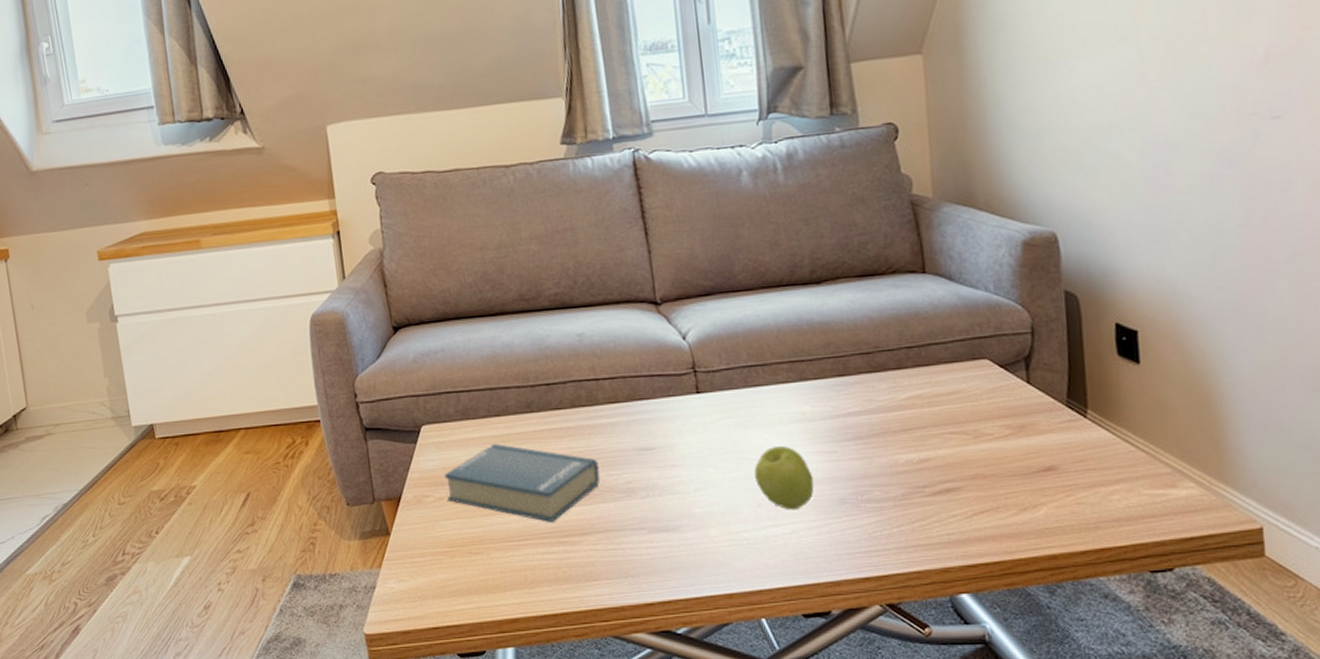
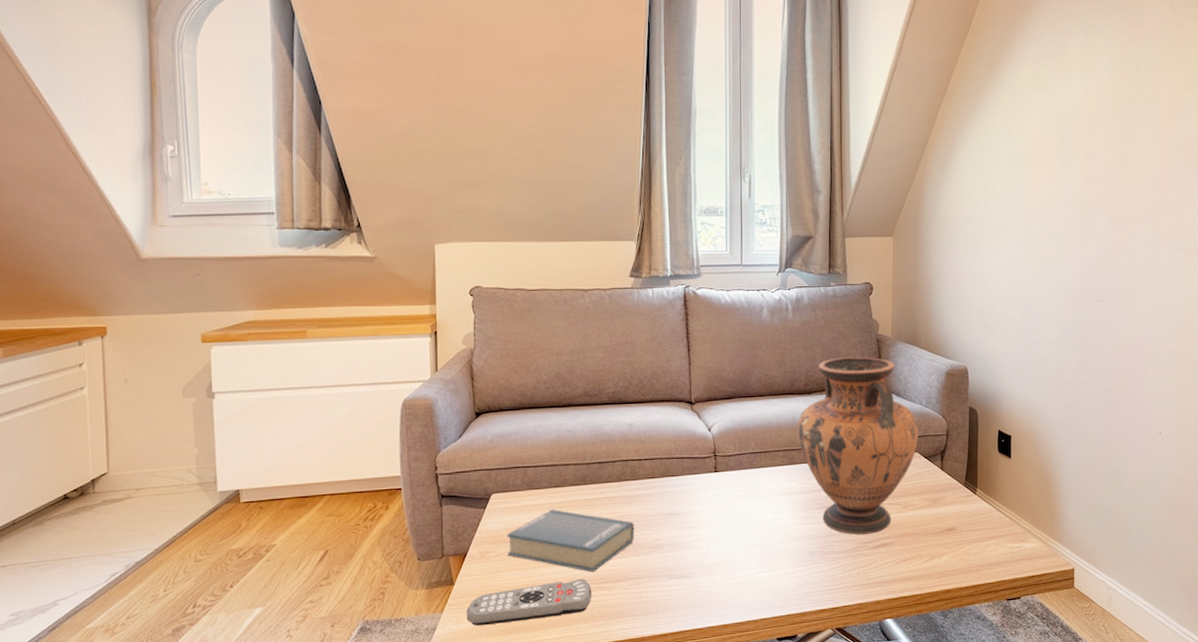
remote control: none [407,530,554,586] -> present [466,578,592,626]
apple: present [754,446,814,510] -> none [752,513,793,560]
vase: none [804,228,988,476] -> present [797,357,918,535]

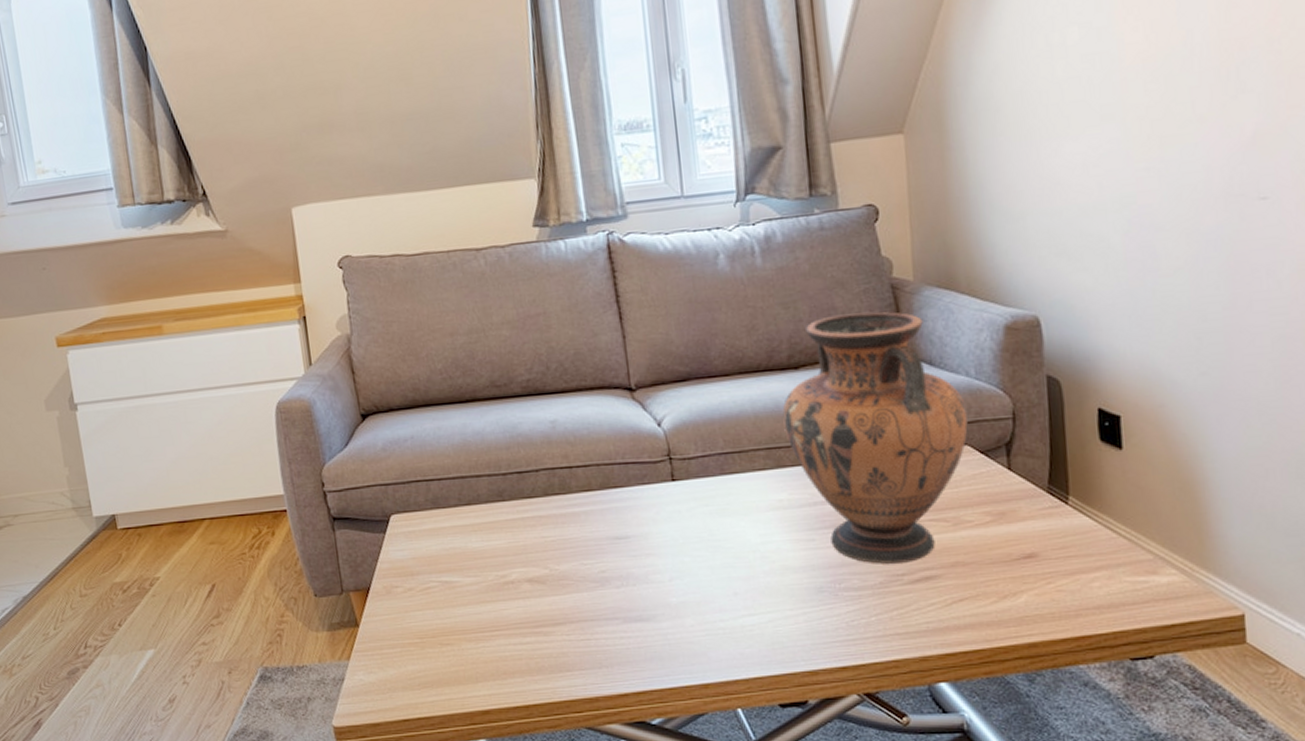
remote control: present [466,578,592,626] -> none [376,620,526,677]
hardback book: present [507,509,635,572] -> none [414,532,574,612]

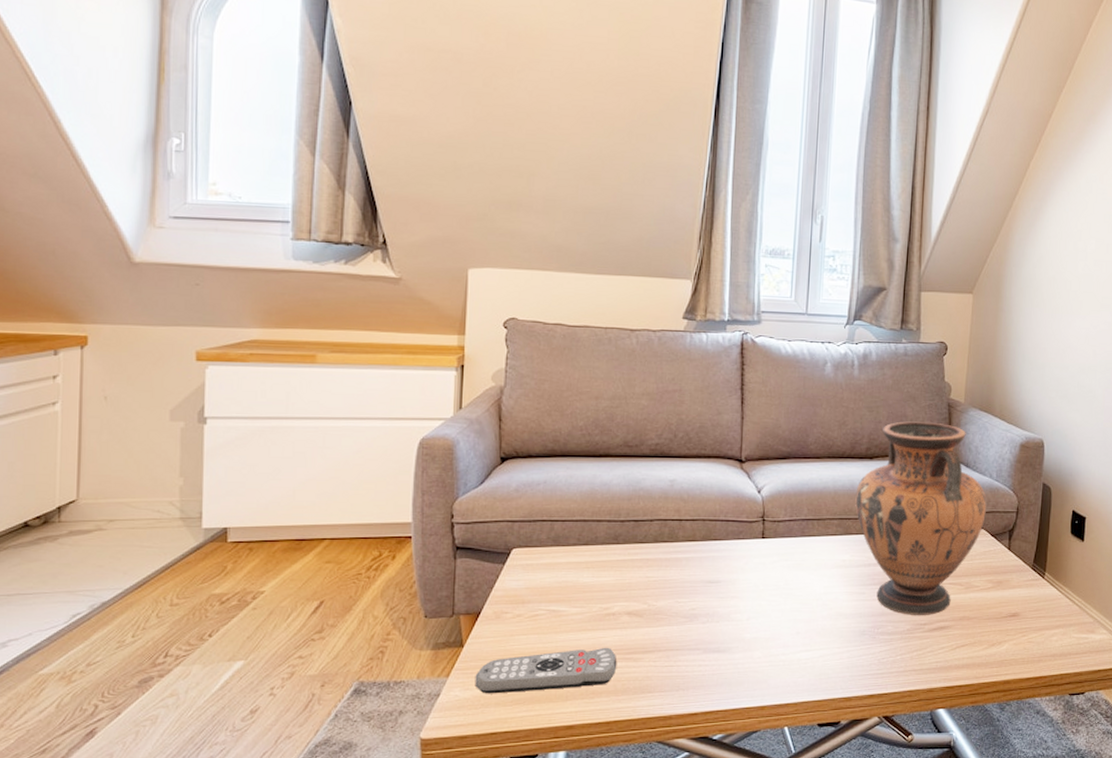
remote control: none [376,620,526,677] -> present [474,647,617,694]

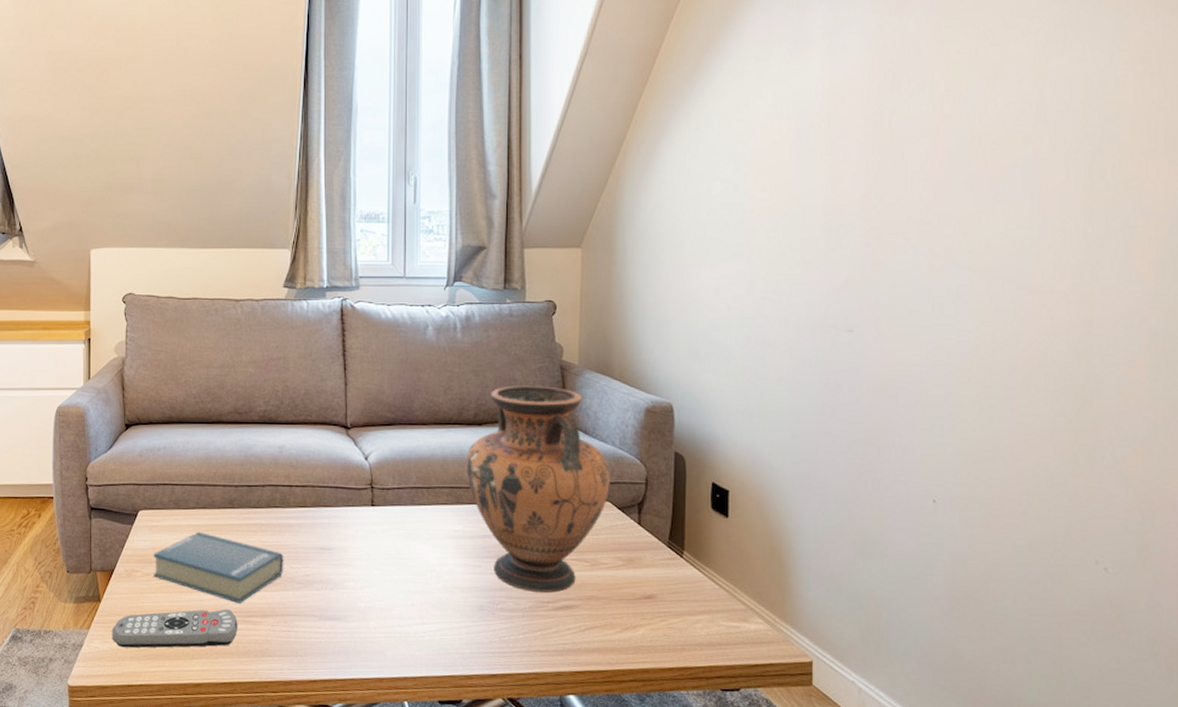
hardback book: none [526,568,670,640] -> present [153,531,284,603]

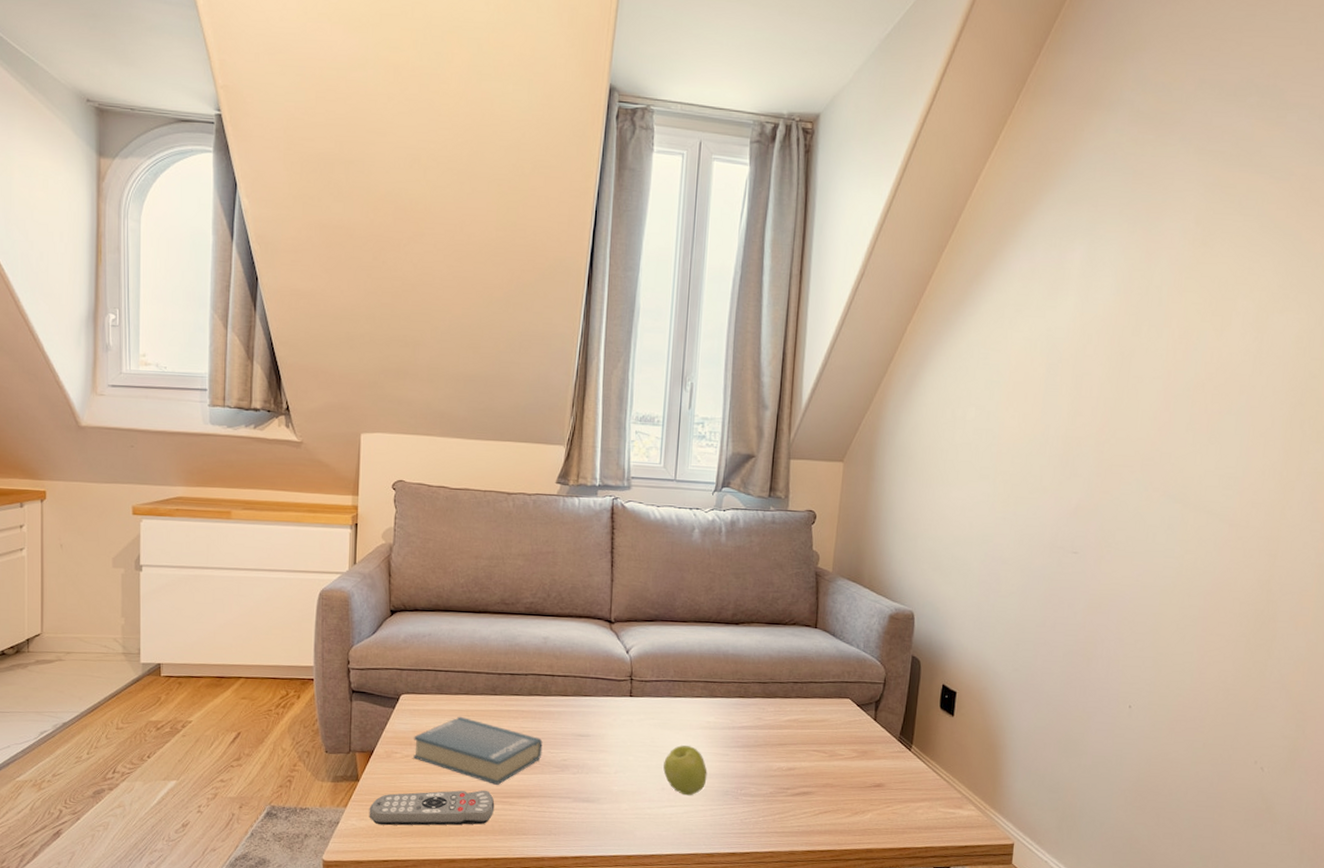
apple: none [412,557,459,612] -> present [663,745,707,796]
vase: present [465,385,610,593] -> none [720,589,853,780]

